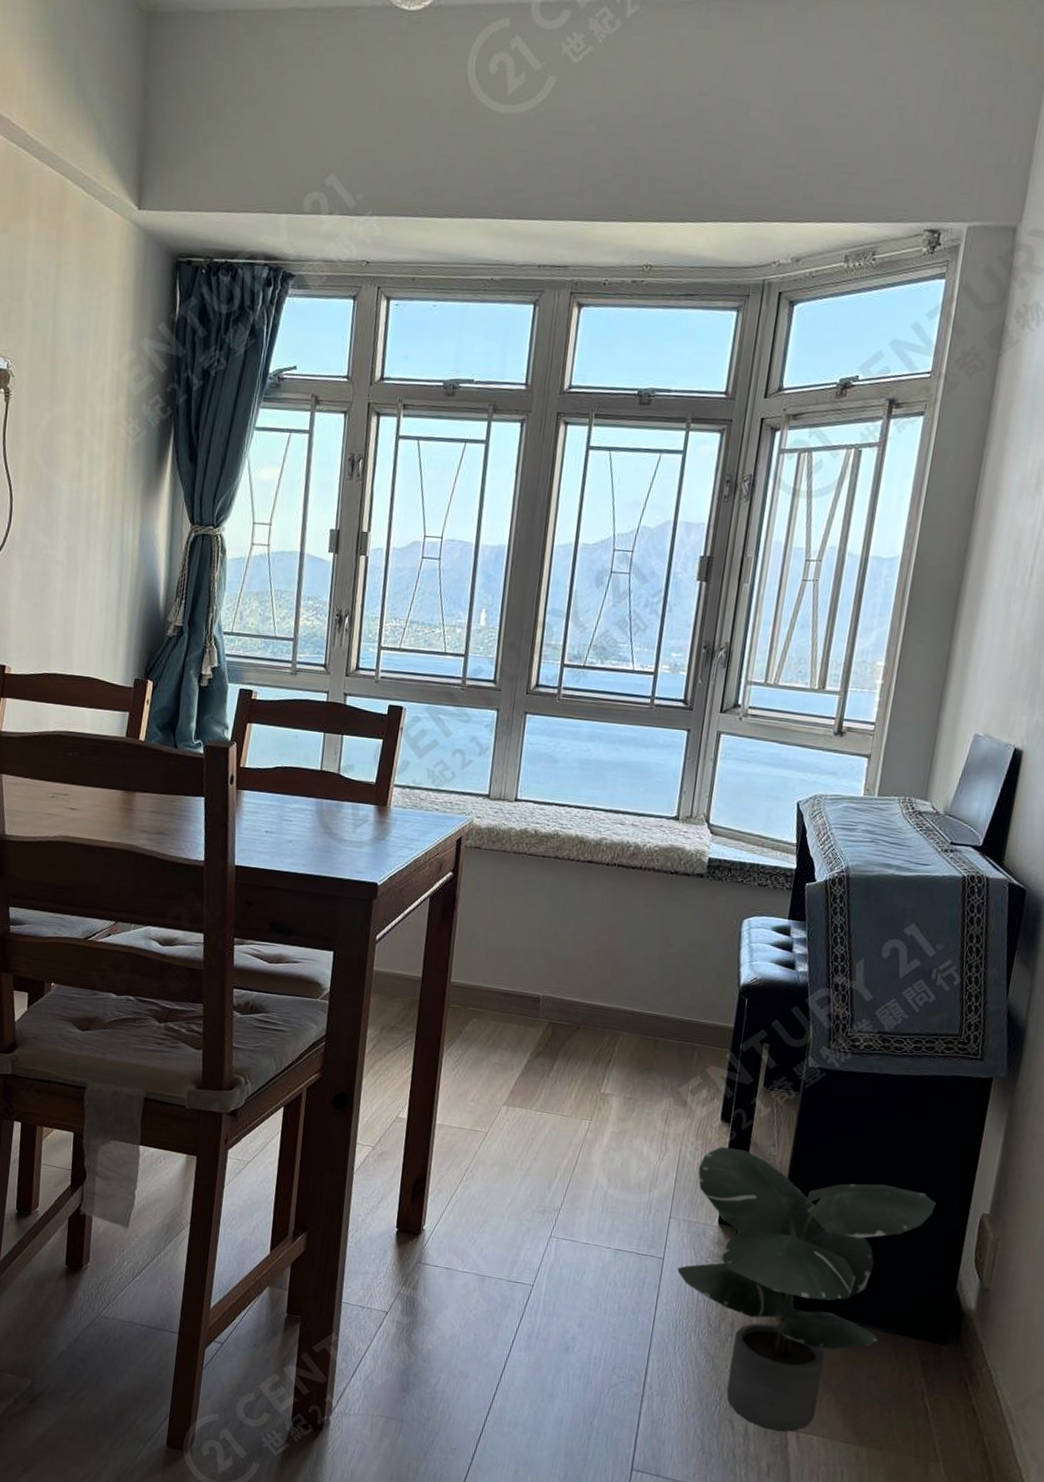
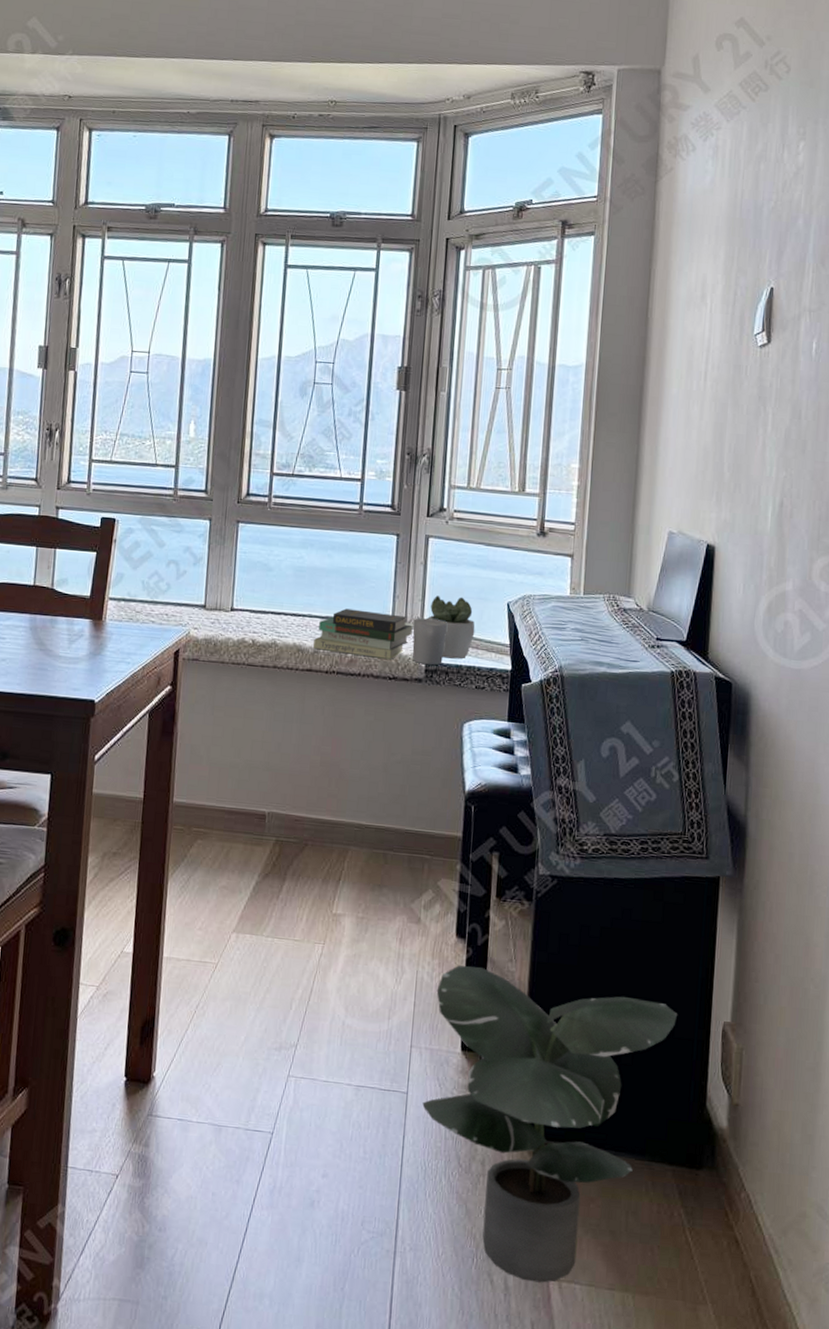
books: none [596,802,698,854] -> present [313,608,413,659]
candle holder: none [696,814,734,862] -> present [412,618,448,666]
succulent plant: none [713,792,762,856] -> present [427,596,475,659]

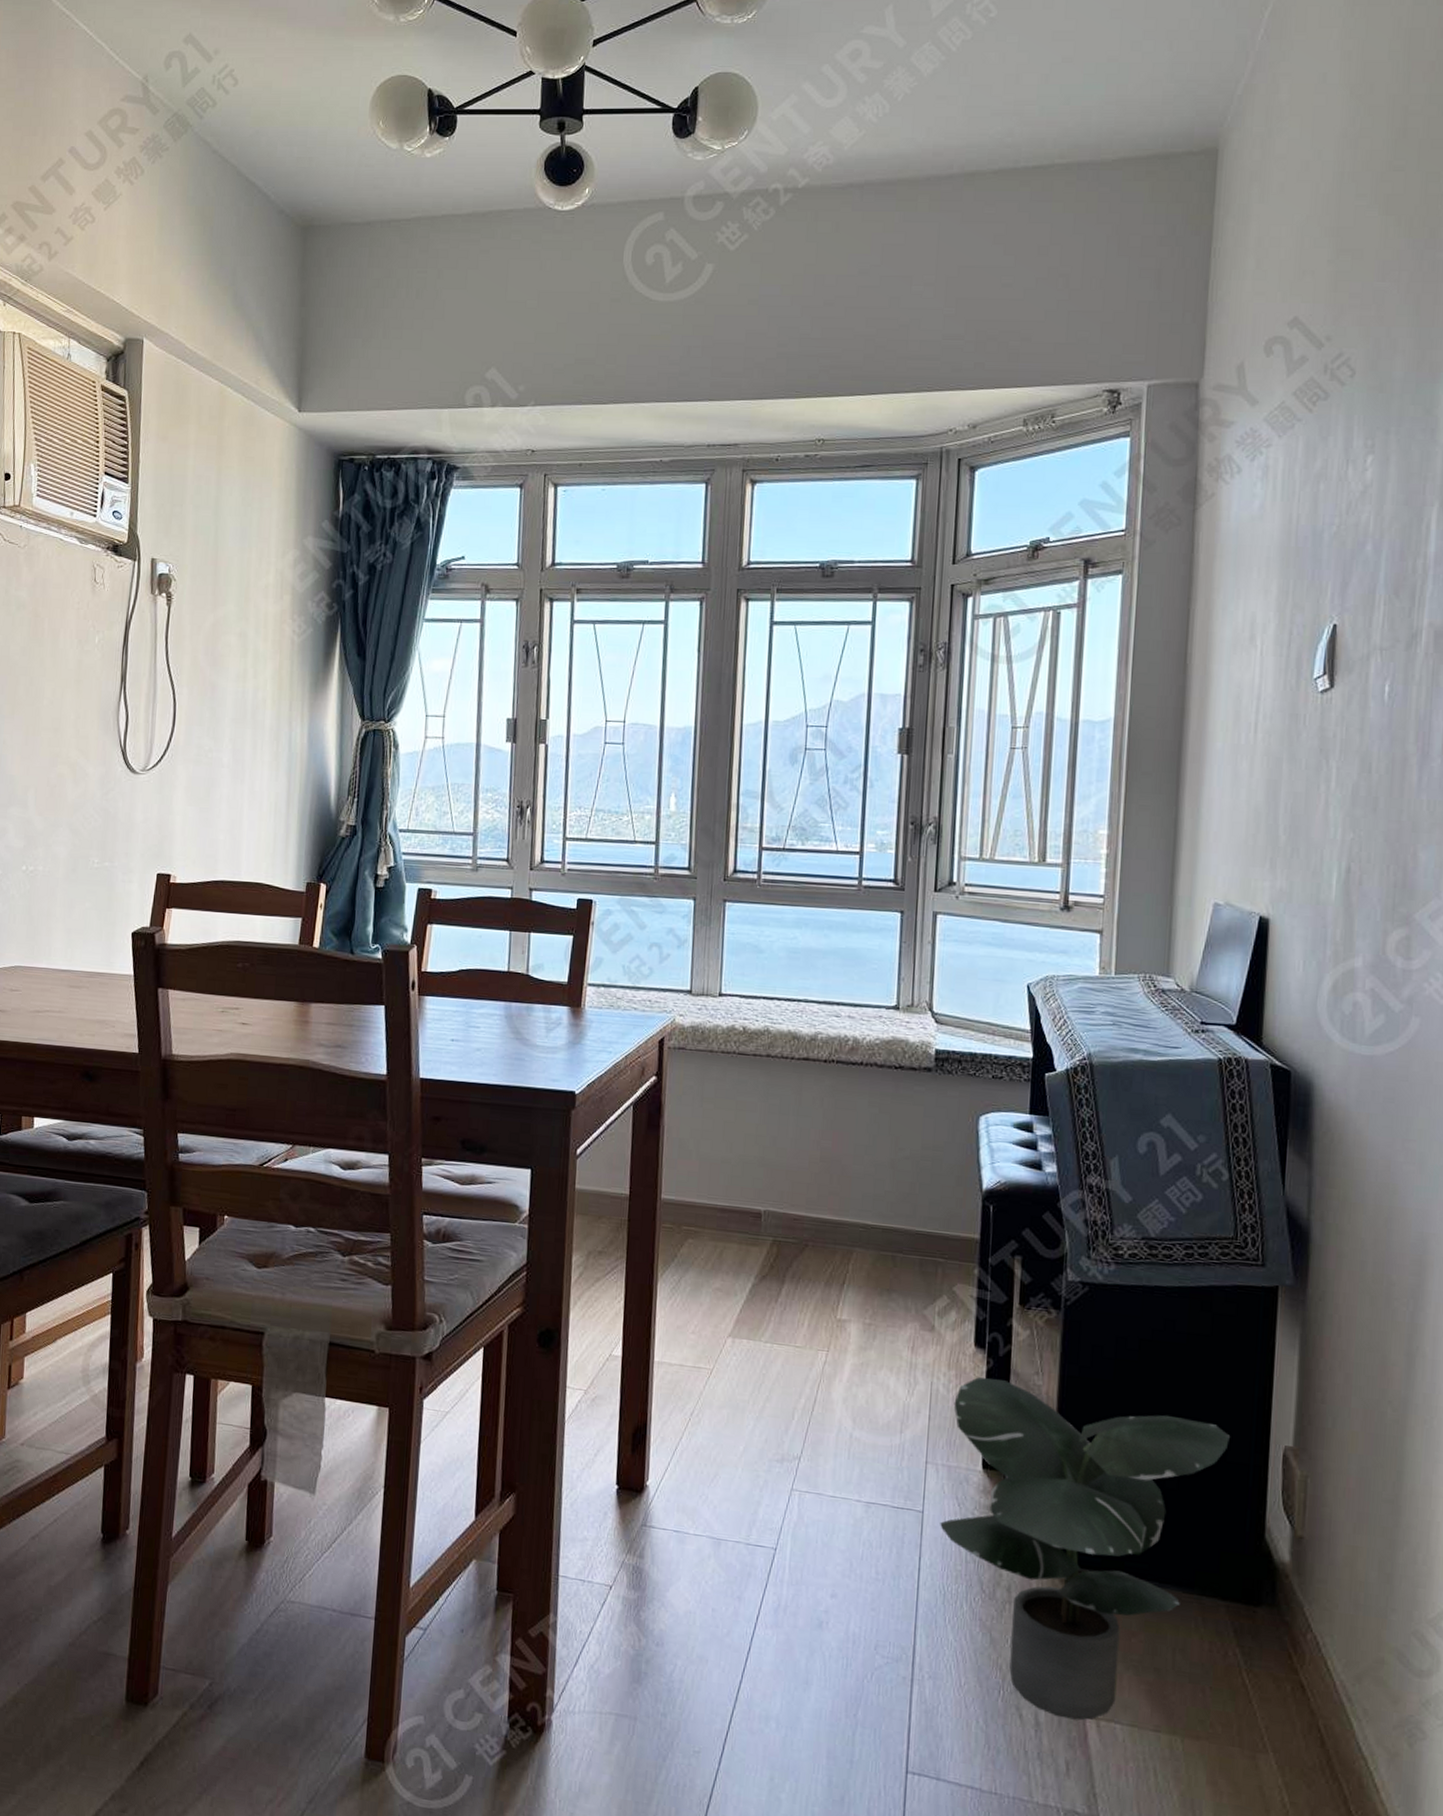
books: present [313,608,413,659] -> none [810,992,920,1047]
candle holder: present [412,618,448,666] -> none [920,1002,960,1054]
succulent plant: present [427,596,475,659] -> none [936,977,991,1046]

